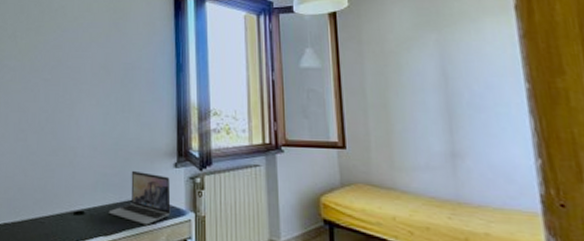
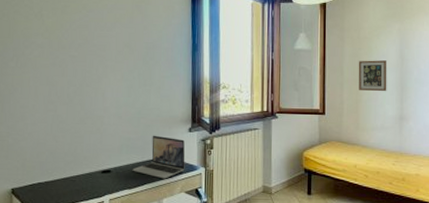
picture frame: none [384,79,429,120] -> present [358,60,387,92]

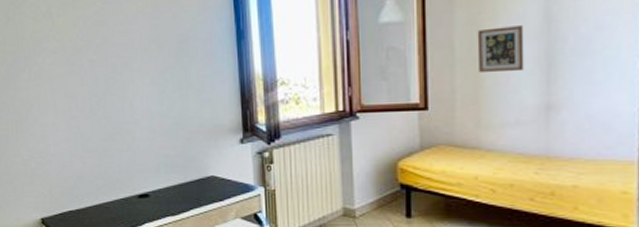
laptop: present [132,135,185,179] -> none [174,149,239,203]

